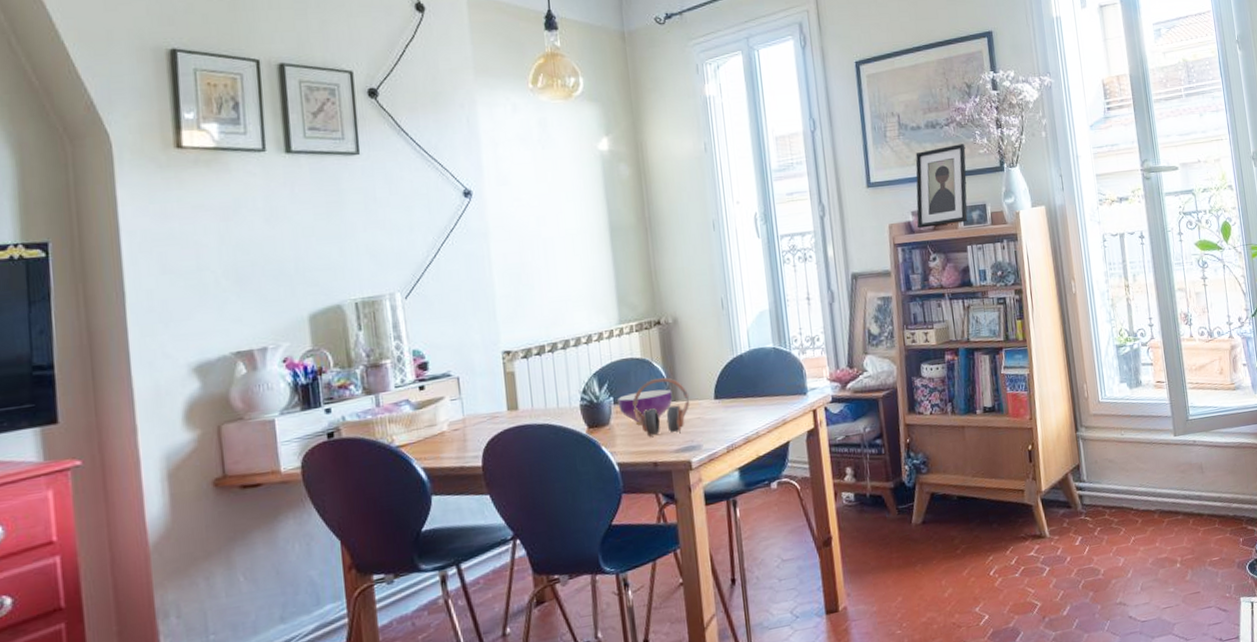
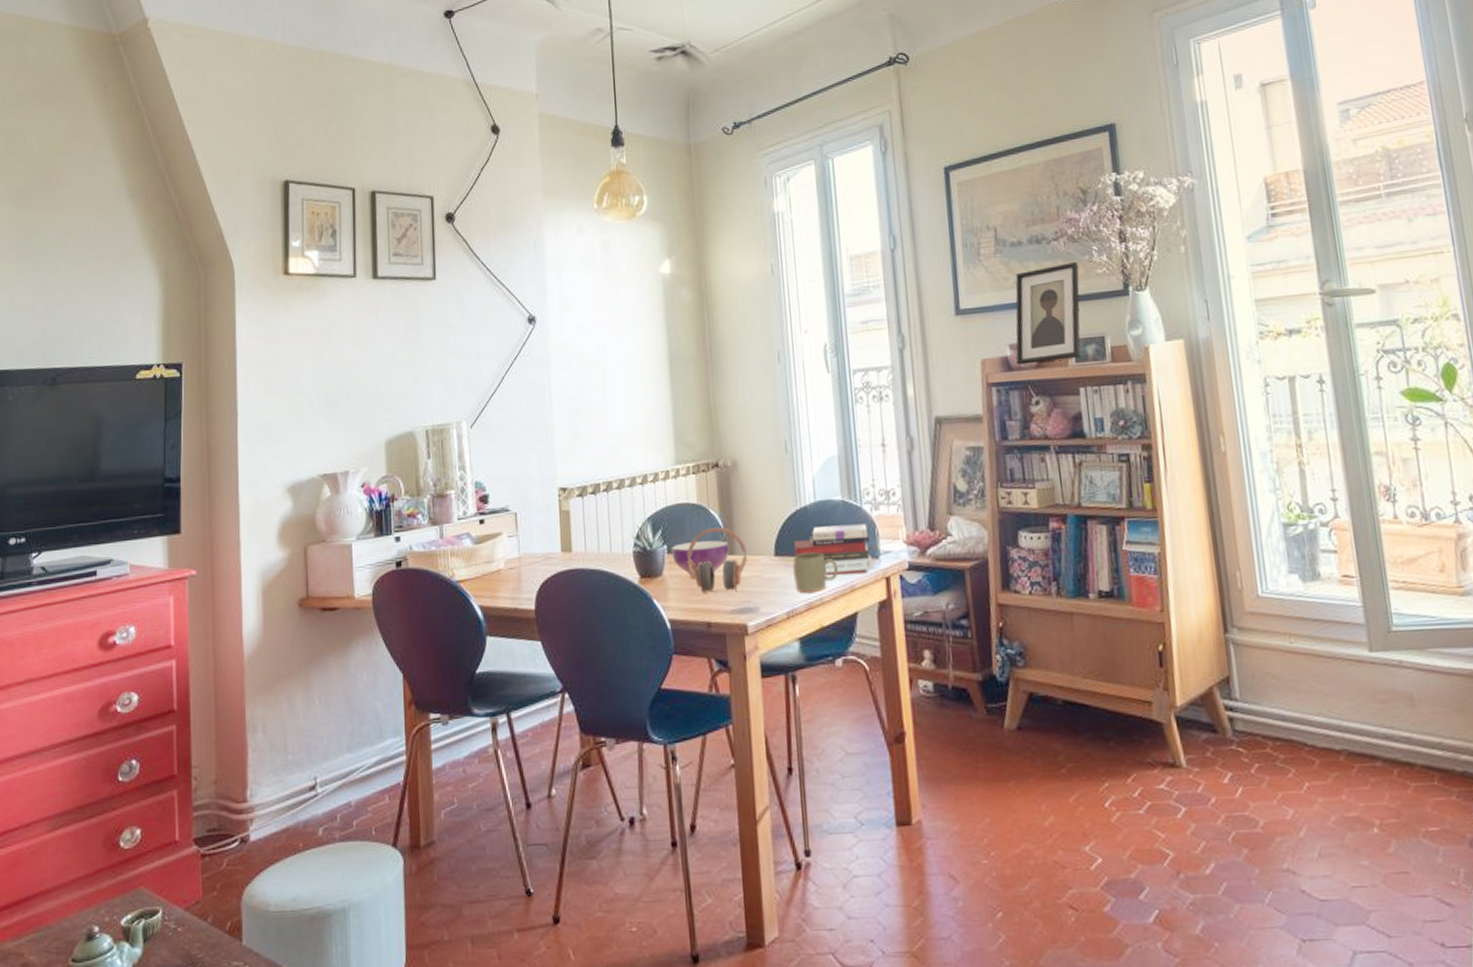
mug: none [731,393,772,429] -> present [793,552,839,593]
books: none [732,366,803,412] -> present [794,523,874,576]

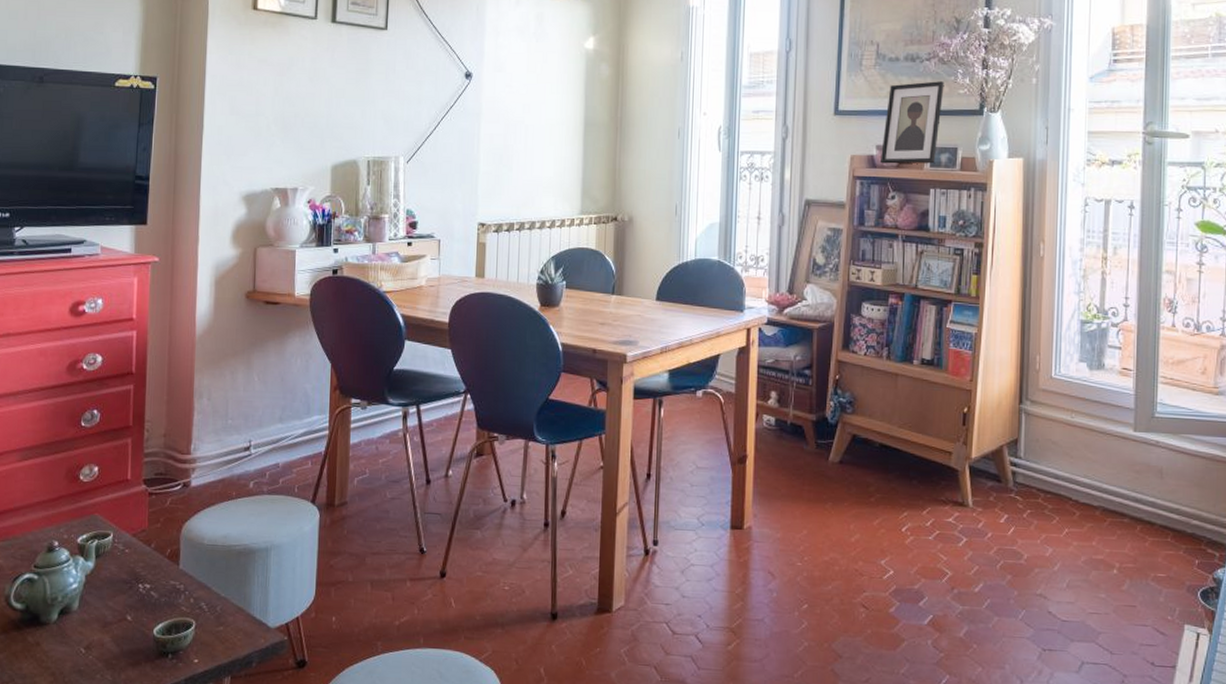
bowl: present [671,540,729,578] -> none [569,280,618,311]
headphones: present [687,527,748,593] -> none [582,271,634,326]
mug: present [793,552,839,593] -> none [670,300,708,334]
books: present [794,523,874,576] -> none [674,280,739,324]

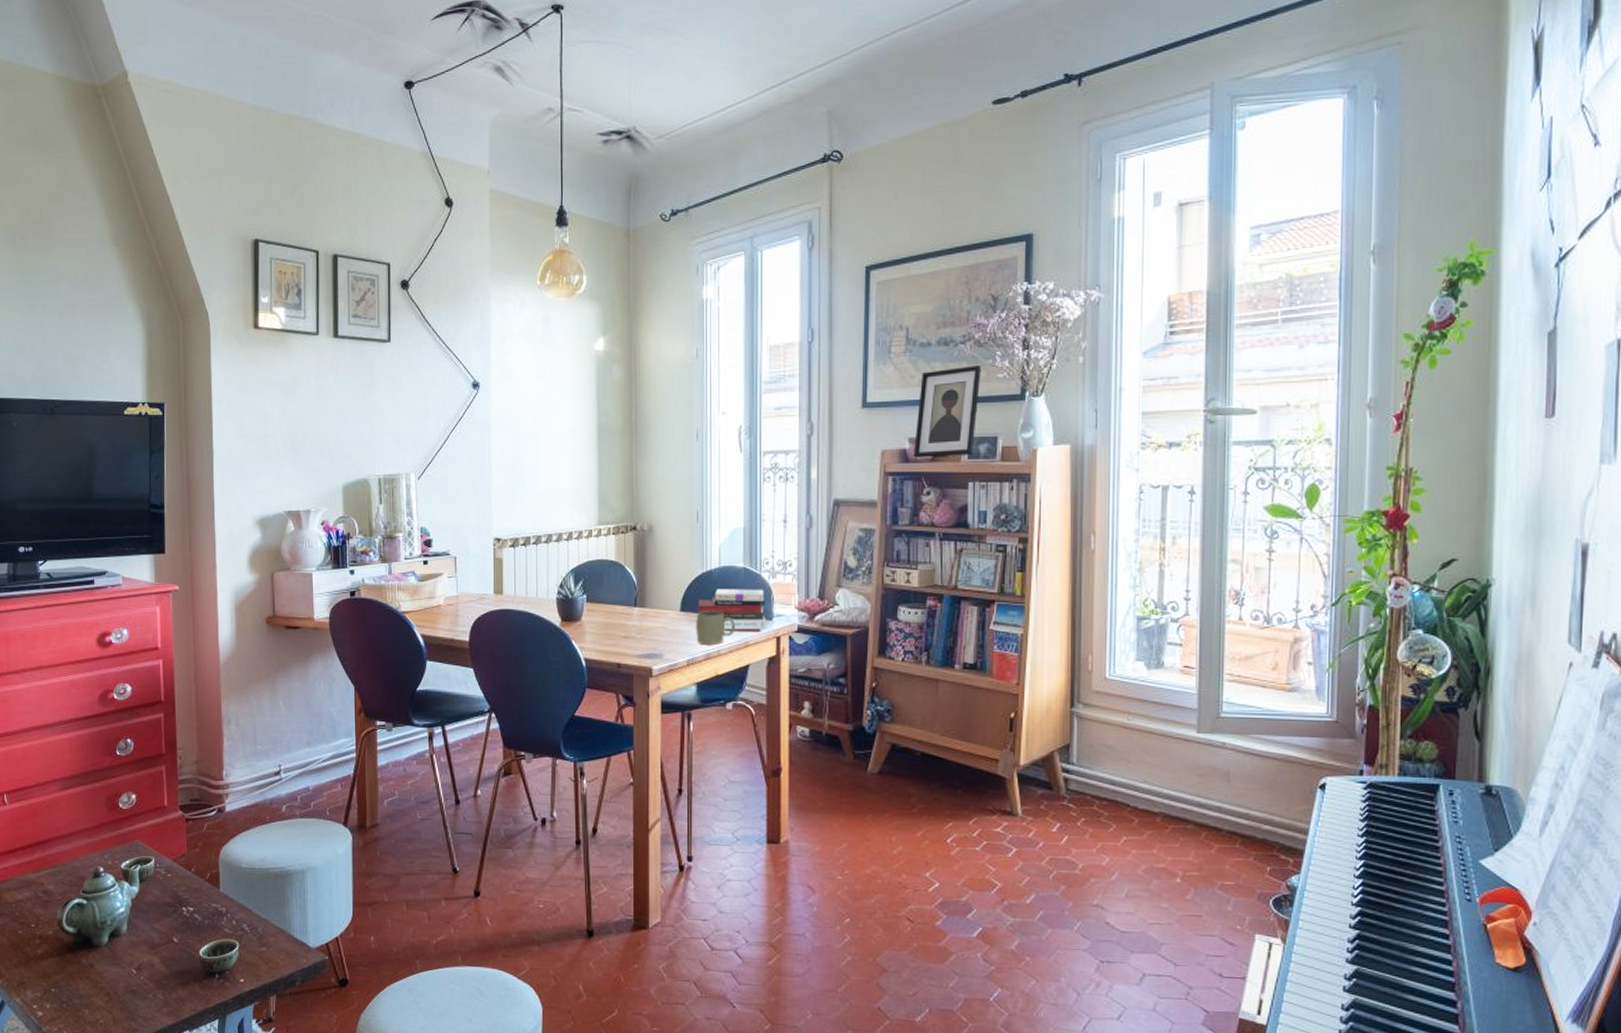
mug: none [670,300,708,334] -> present [696,611,735,645]
books: none [674,280,739,324] -> present [699,589,767,633]

